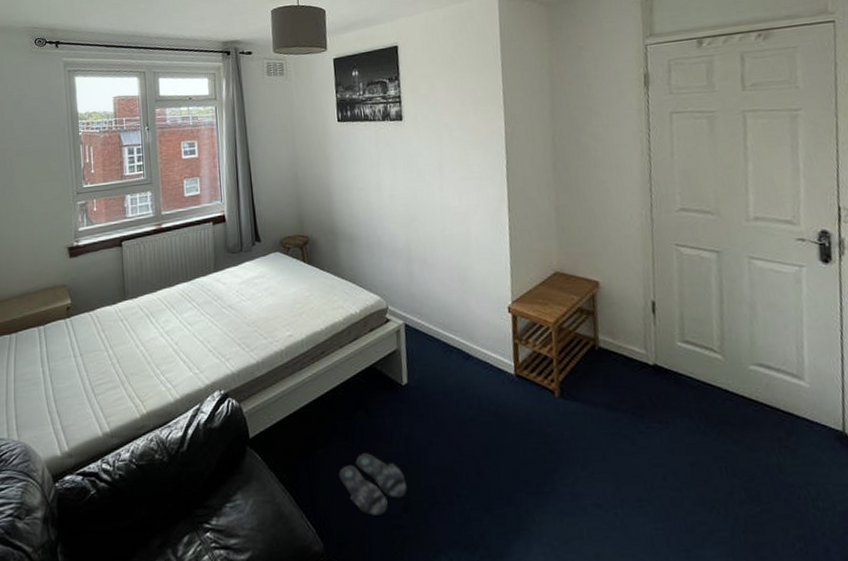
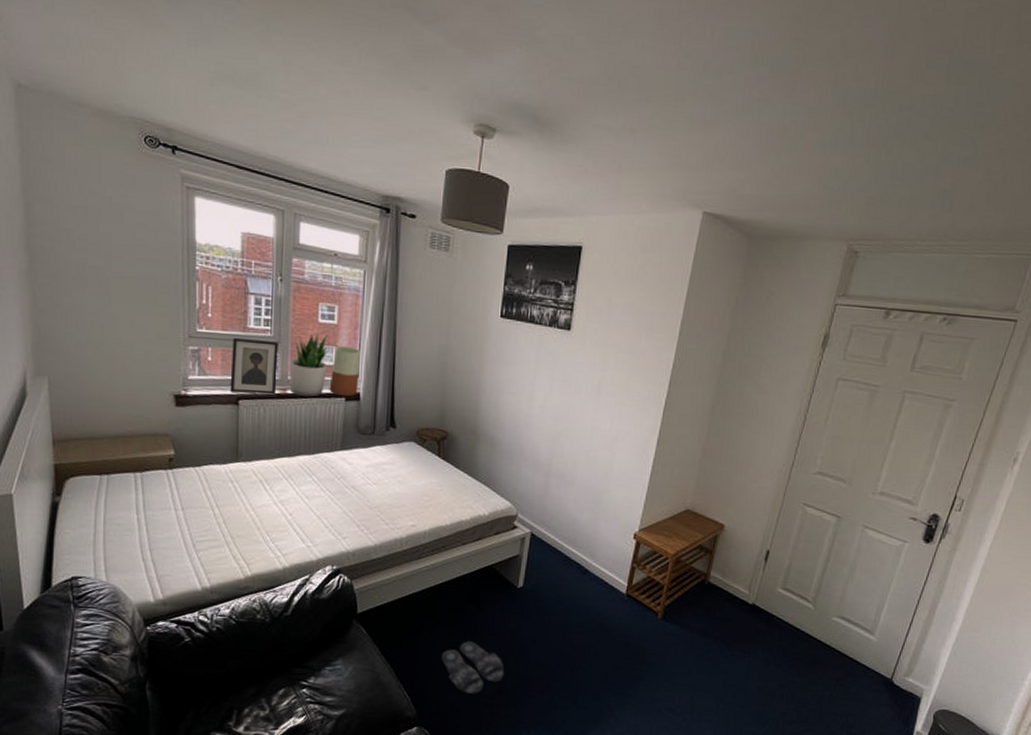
picture frame: none [113,183,153,237] -> present [230,337,278,395]
planter: none [162,168,194,228] -> present [289,334,329,397]
vase: none [197,174,223,222] -> present [329,345,362,397]

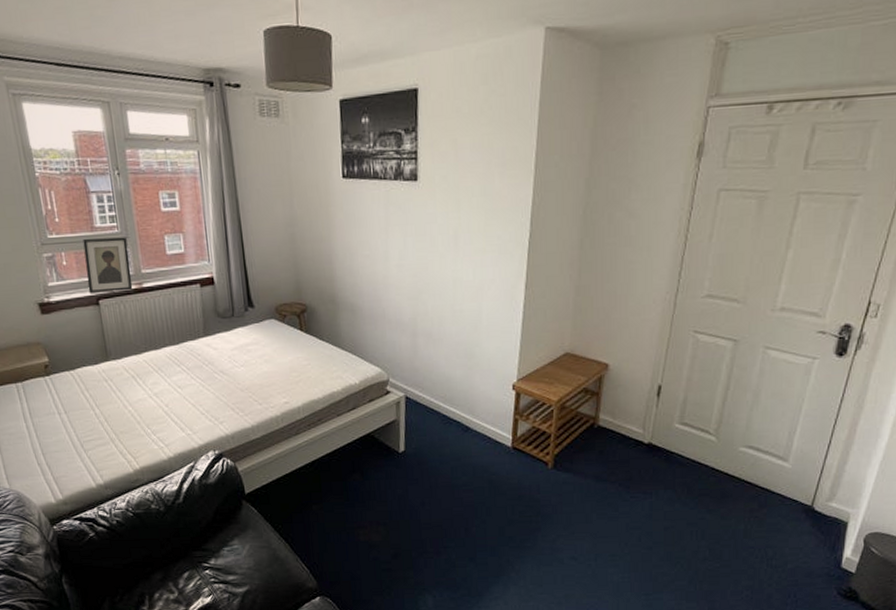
planter: present [289,334,329,397] -> none [141,222,178,288]
vase: present [329,345,362,397] -> none [182,231,211,284]
slippers: present [441,641,504,694] -> none [333,510,398,561]

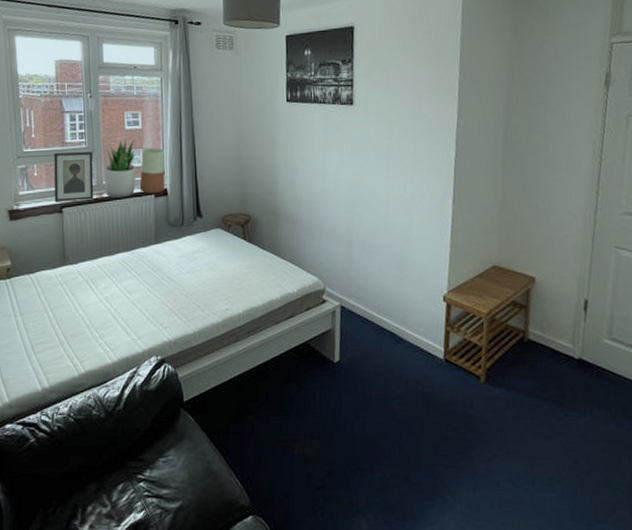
planter: none [141,222,178,288] -> present [104,139,137,198]
vase: none [182,231,211,284] -> present [139,147,166,194]

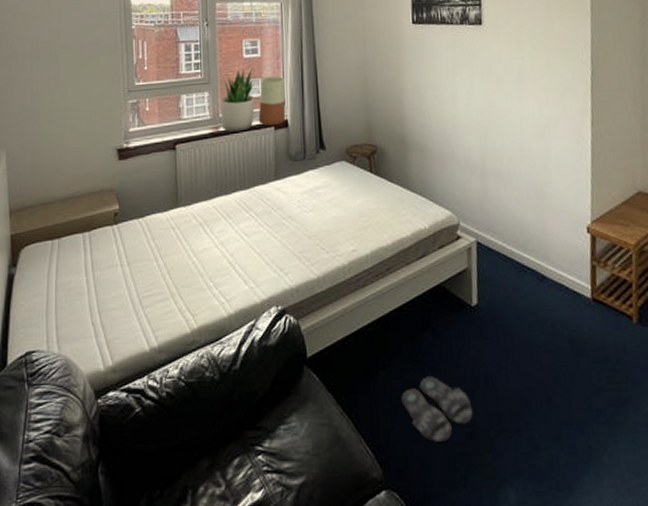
picture frame: present [54,151,94,203] -> none [167,83,210,139]
slippers: none [268,422,332,477] -> present [401,376,473,442]

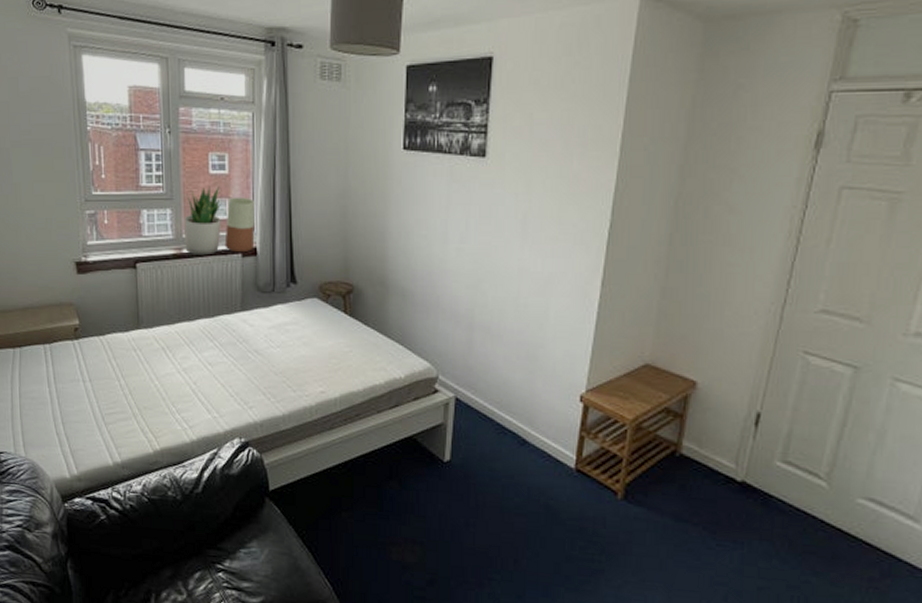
slippers: present [401,376,473,442] -> none [363,523,435,585]

